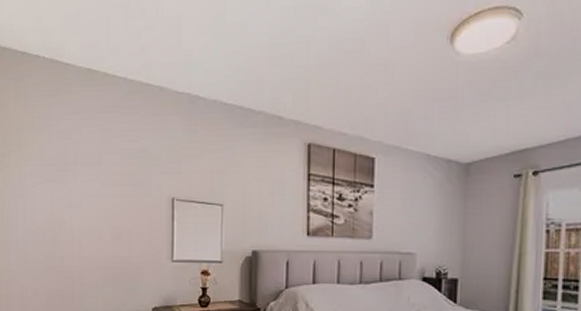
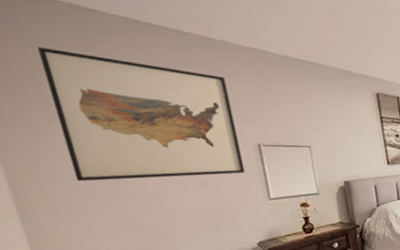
wall art: none [24,98,155,228] -> present [36,46,245,182]

